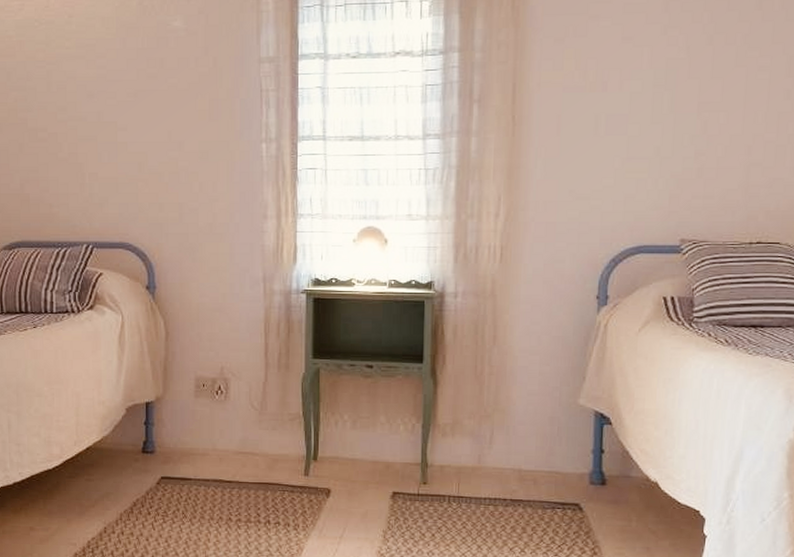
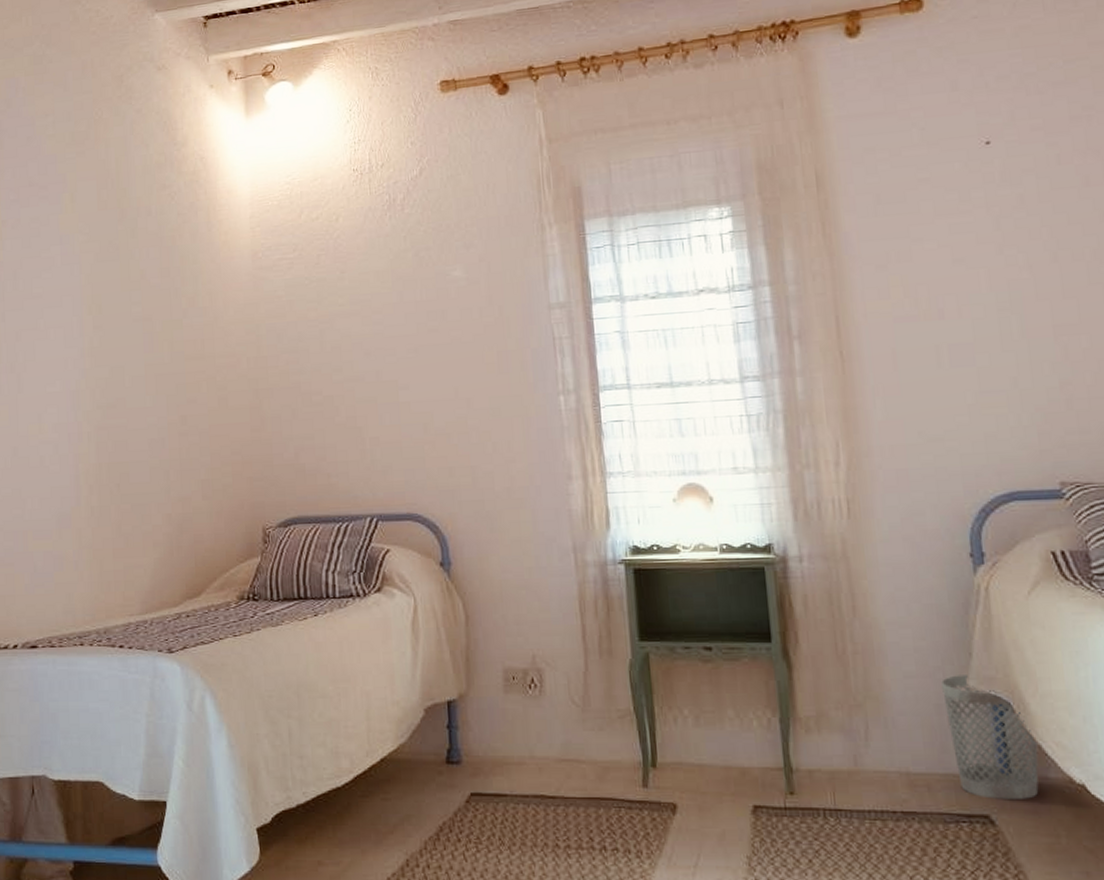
wastebasket: none [557,394,626,493] -> present [941,675,1039,801]

